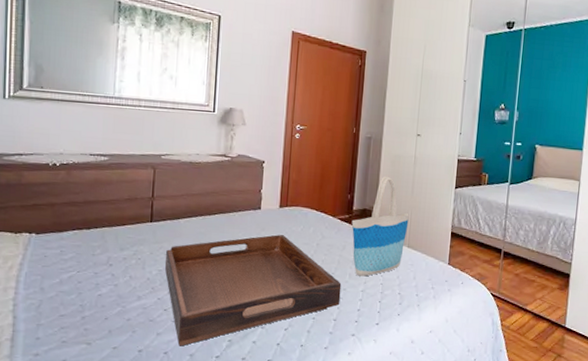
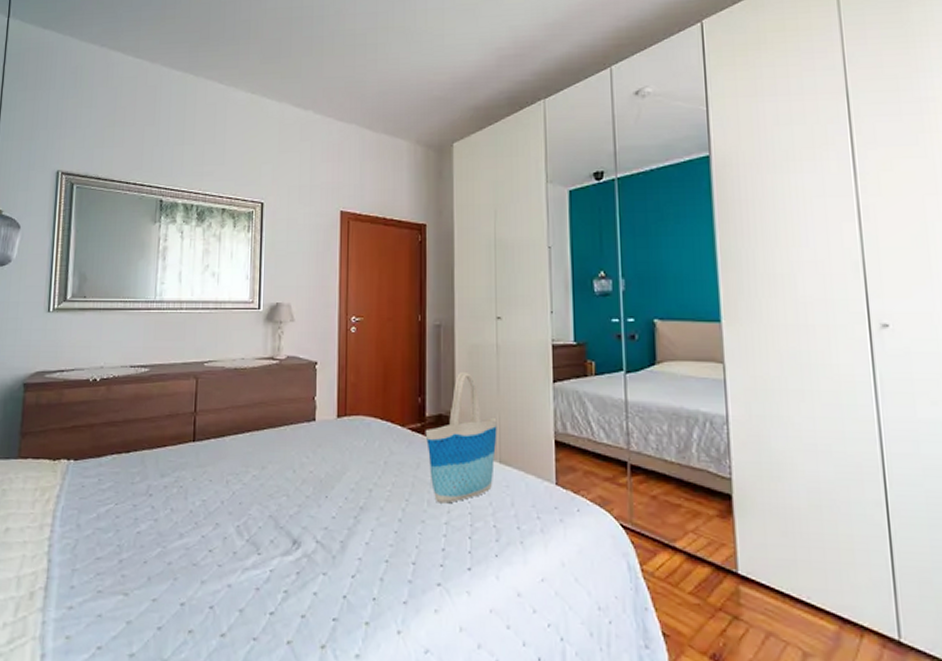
serving tray: present [165,235,342,347] -> none [210,452,419,599]

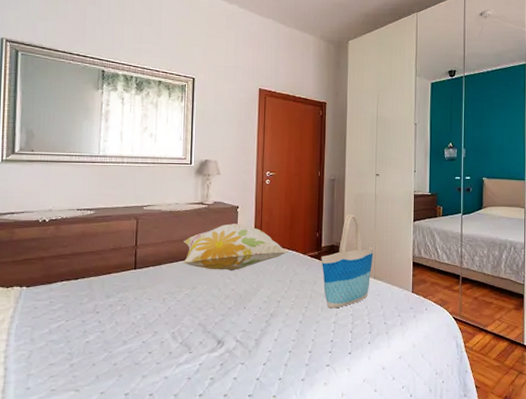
decorative pillow: none [250,384,381,448] -> present [183,224,288,272]

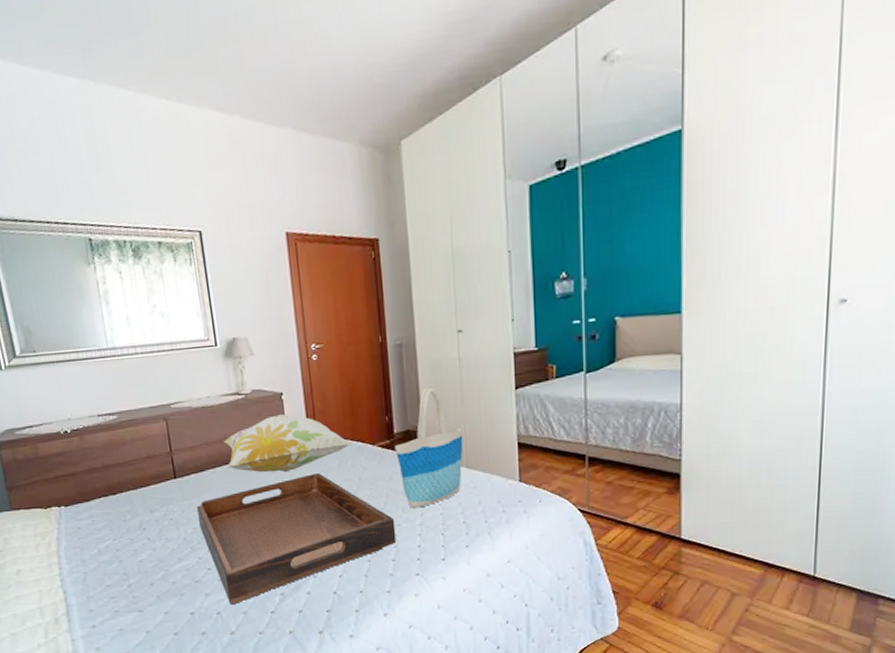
serving tray: none [149,274,315,387] -> present [197,473,397,605]

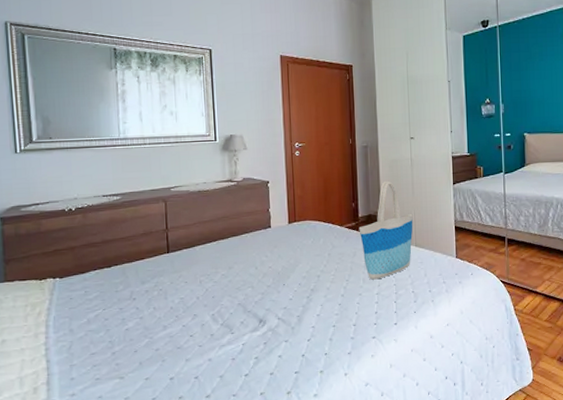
serving tray: present [197,473,397,605] -> none [186,249,358,369]
decorative pillow: present [224,414,352,473] -> none [215,199,324,249]

